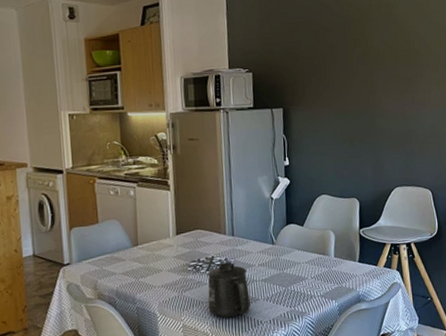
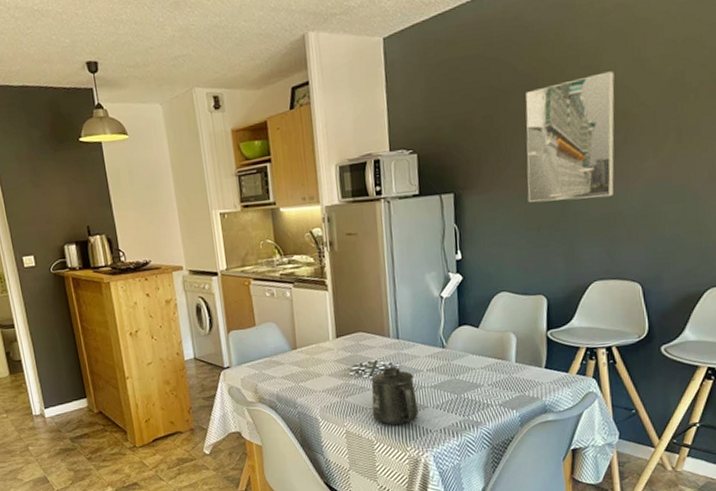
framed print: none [340,19,409,120] -> present [525,71,615,202]

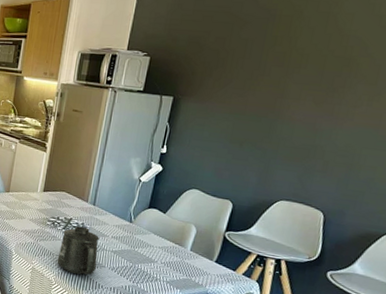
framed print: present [525,71,615,202] -> none [238,20,350,131]

